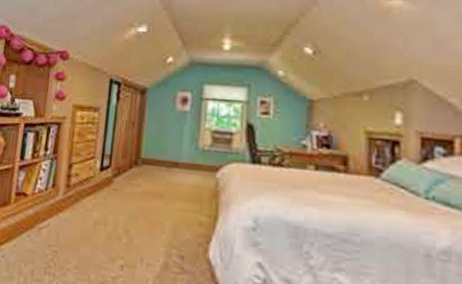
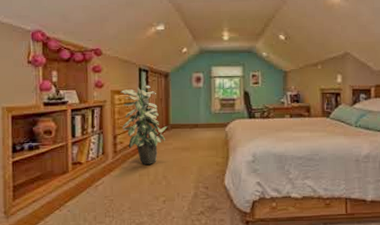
indoor plant: none [81,102,138,210] -> present [120,86,168,165]

